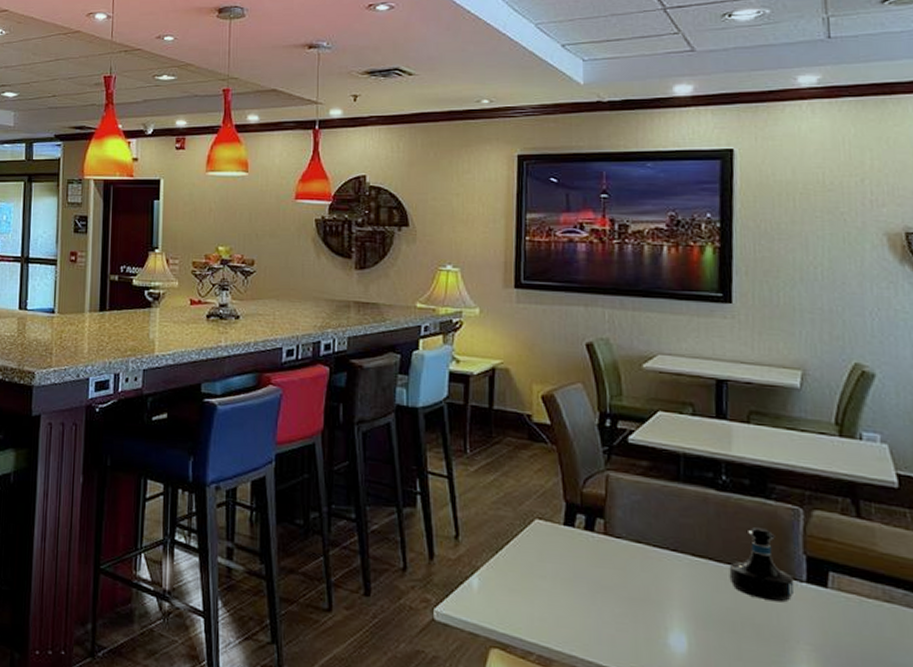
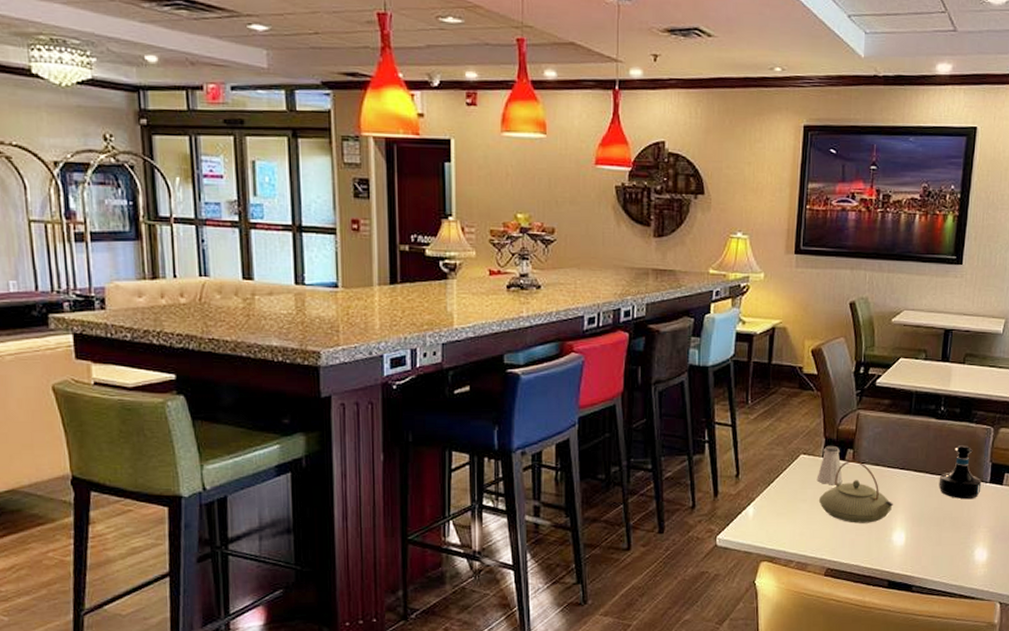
saltshaker: none [557,511,593,561] -> present [816,445,843,484]
teapot: none [562,532,665,617] -> present [818,460,893,523]

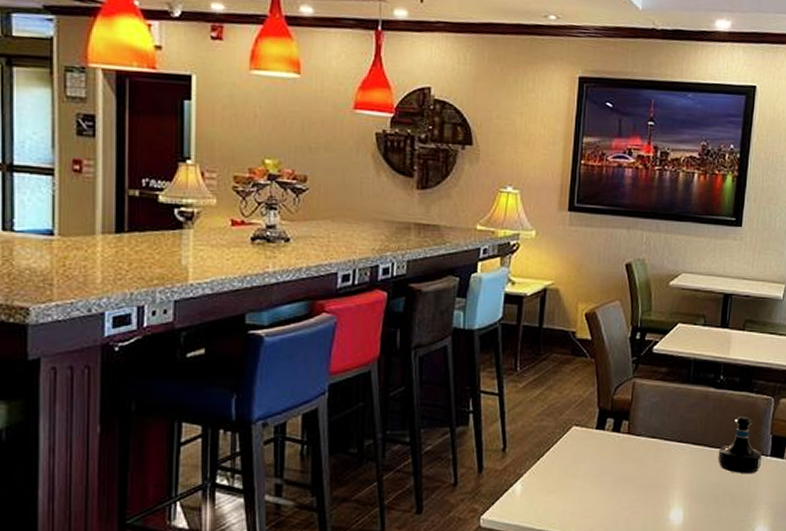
saltshaker: present [816,445,843,484] -> none [589,416,617,458]
teapot: present [818,460,893,523] -> none [591,432,670,501]

